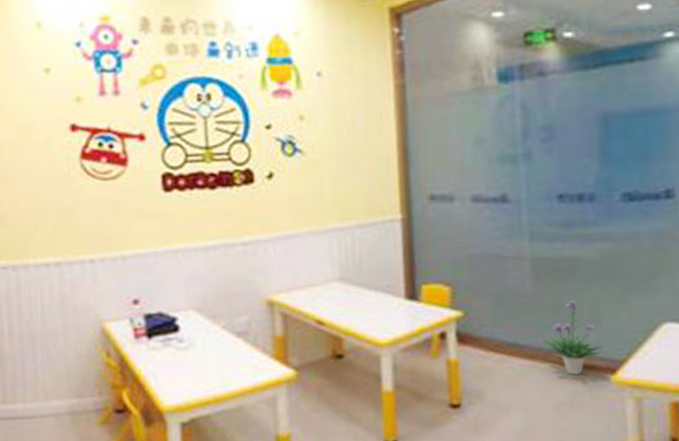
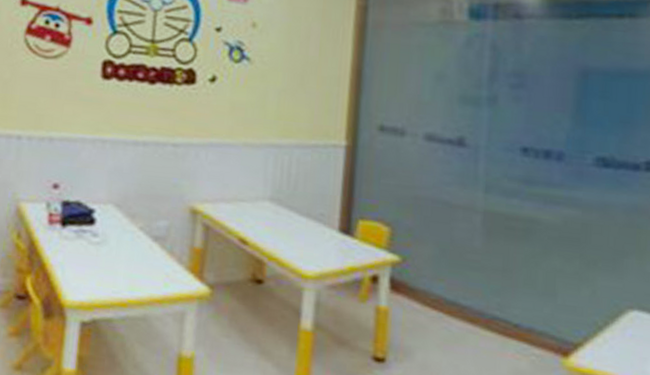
potted plant: present [542,300,603,375] -> none [486,265,557,351]

